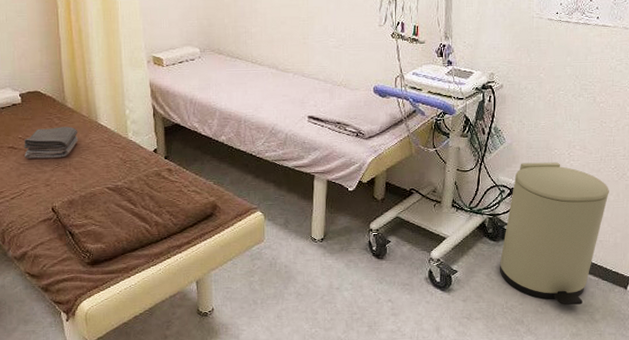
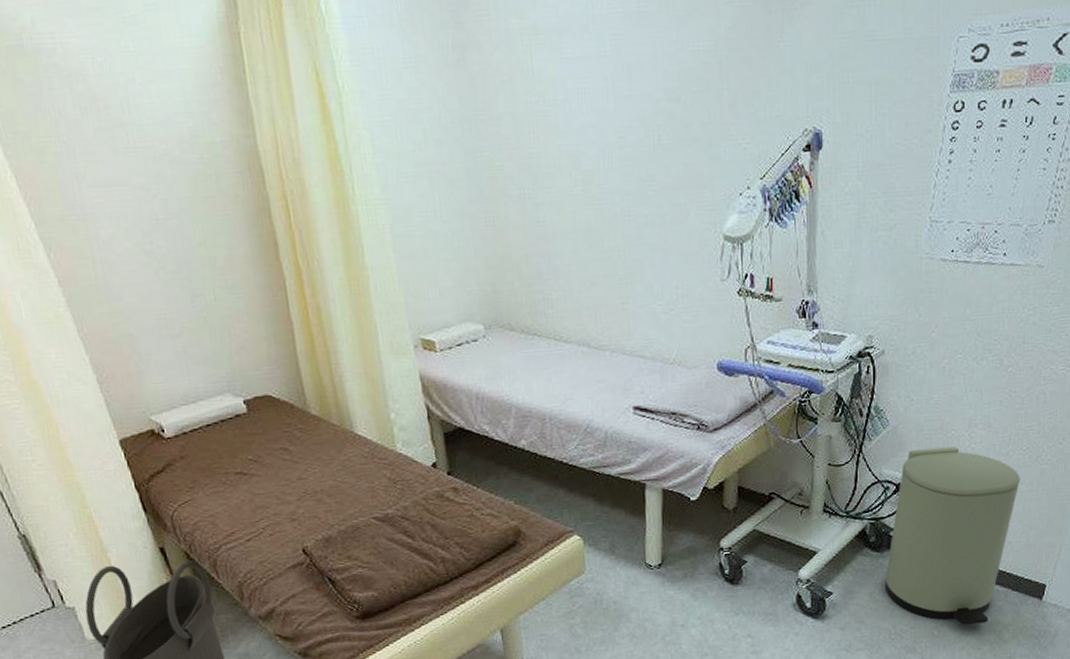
towel: present [23,126,79,159] -> none [255,440,330,487]

